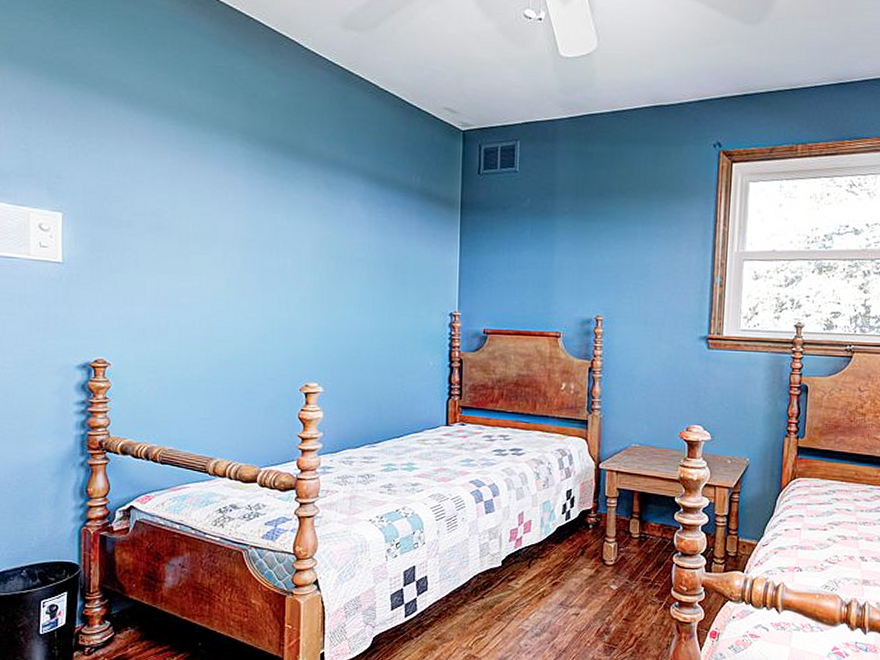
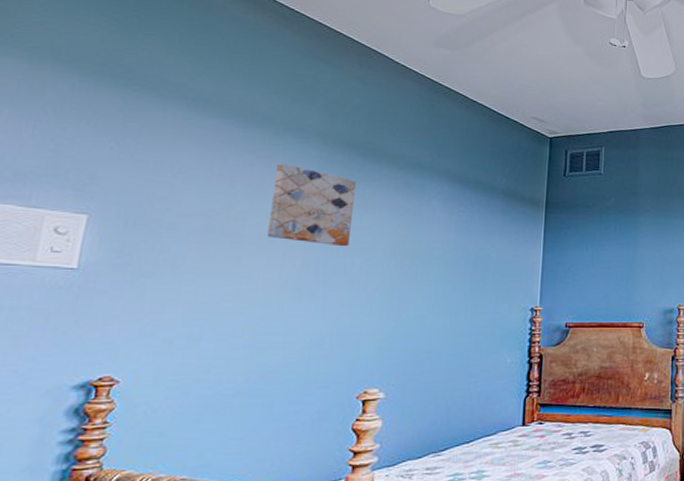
wall art: none [209,162,280,247] -> present [268,164,356,247]

